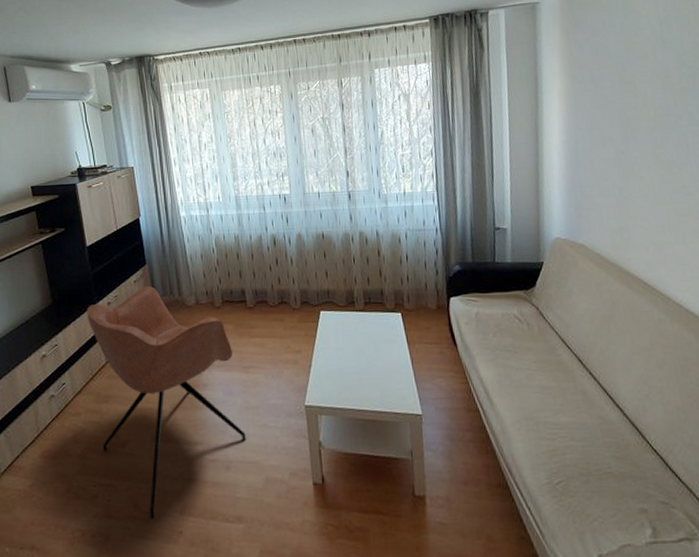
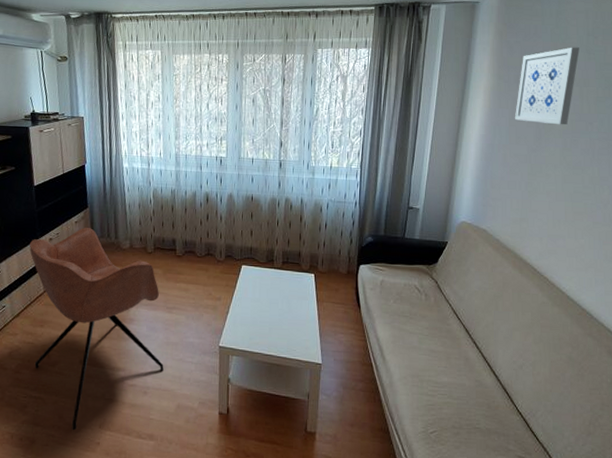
wall art: none [594,38,655,122] -> present [514,47,580,125]

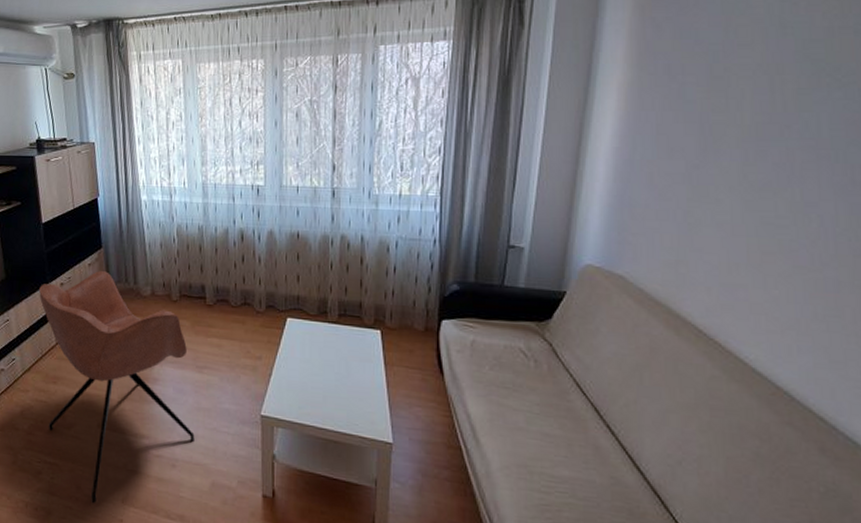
wall art: present [514,47,580,125] -> none [664,19,768,131]

